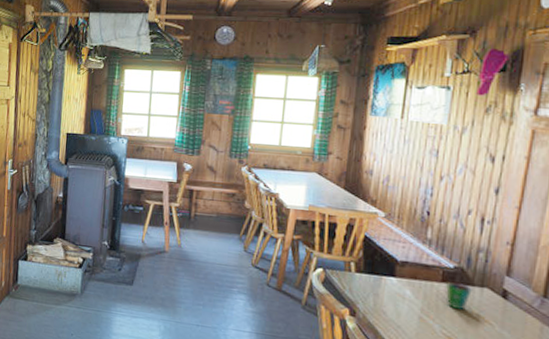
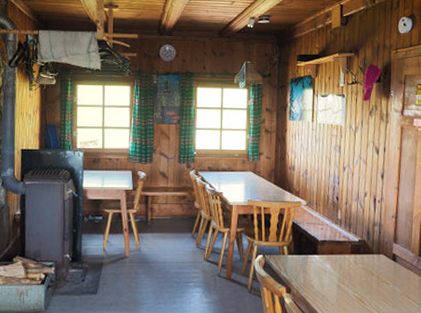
cup: present [445,282,472,310] -> none [354,253,372,275]

